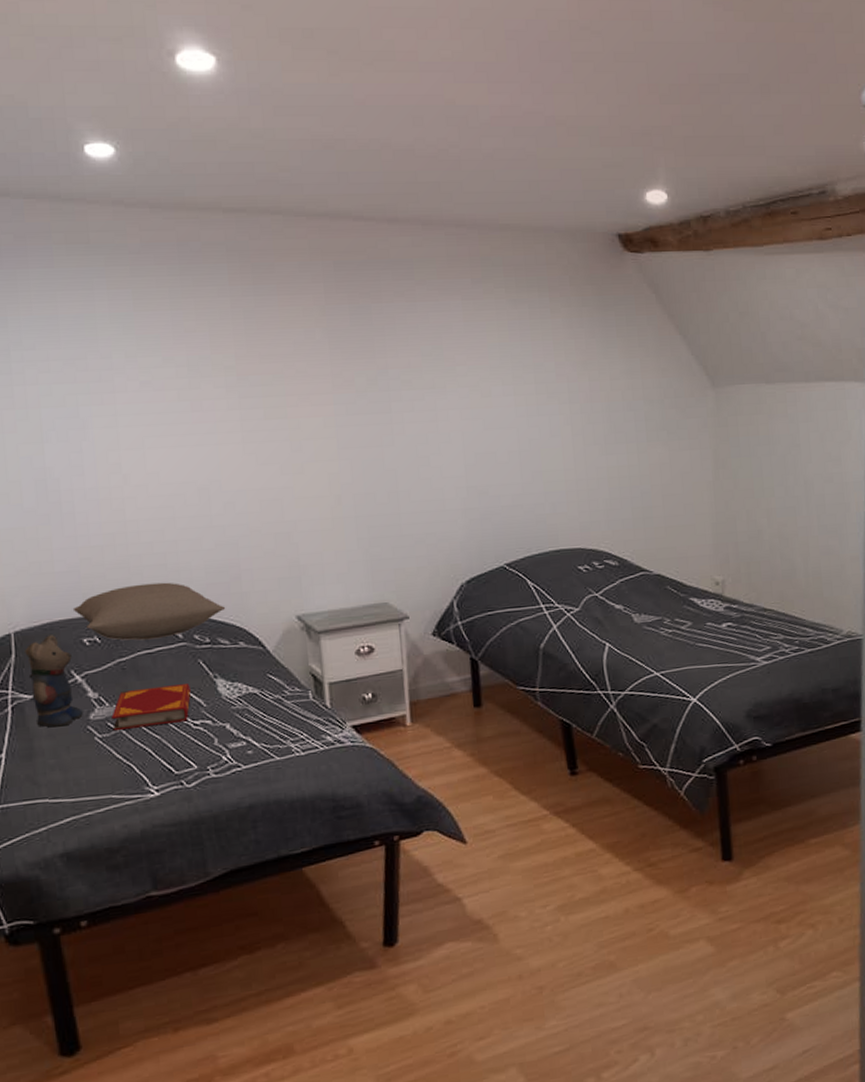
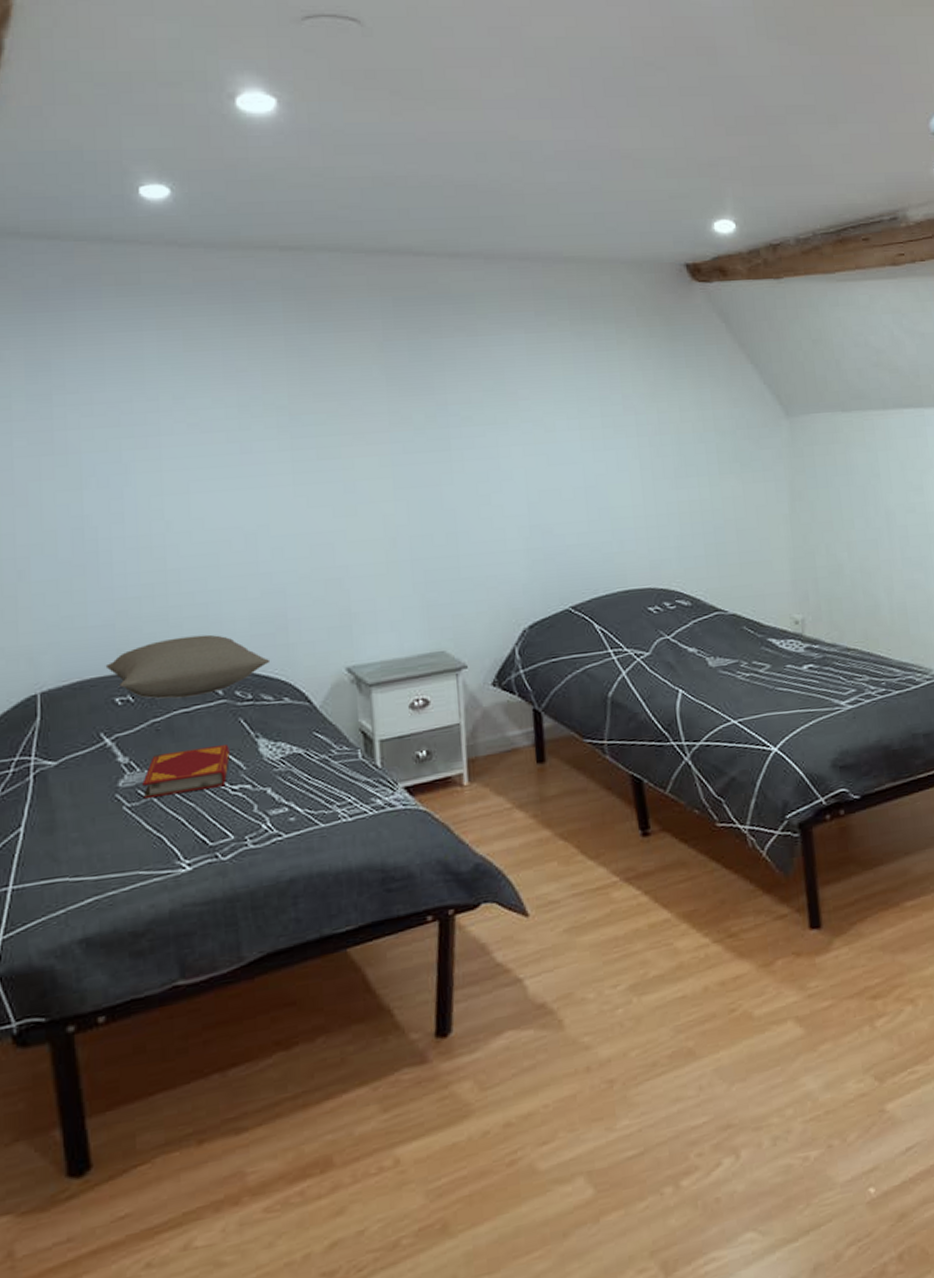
teddy bear: present [24,635,83,728] -> none [51,694,111,797]

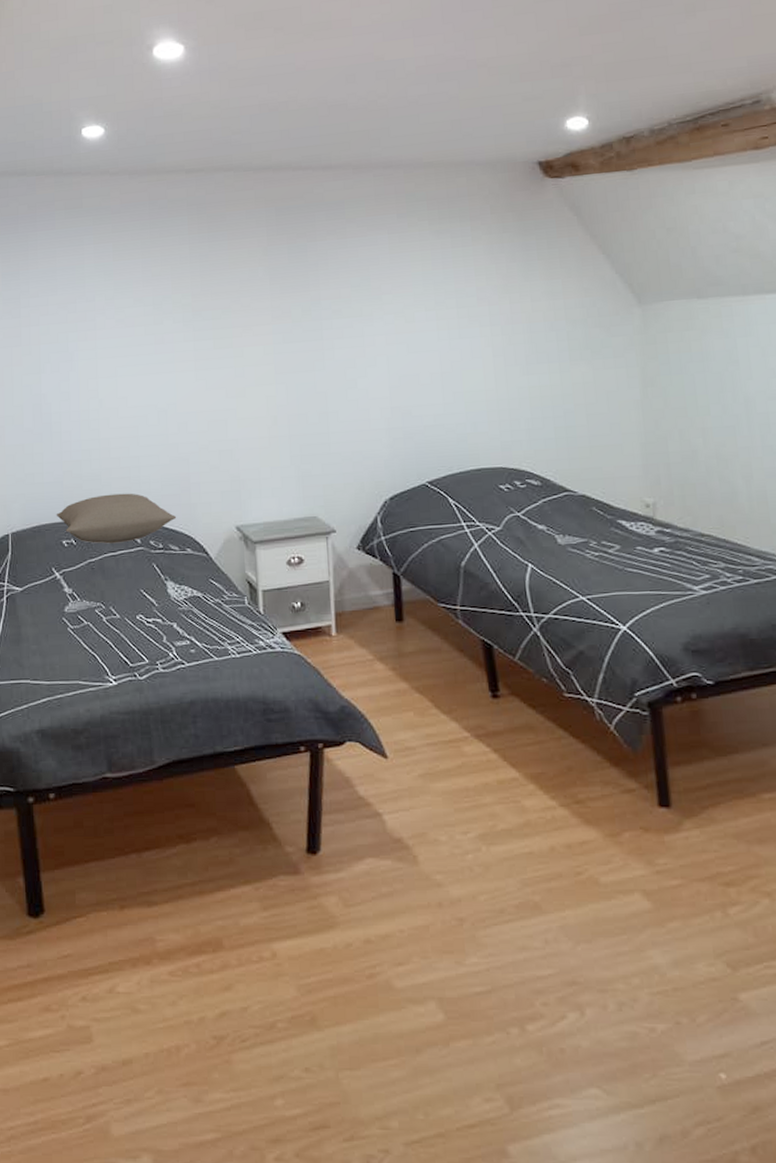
hardback book: present [142,745,230,798] -> none [82,584,145,623]

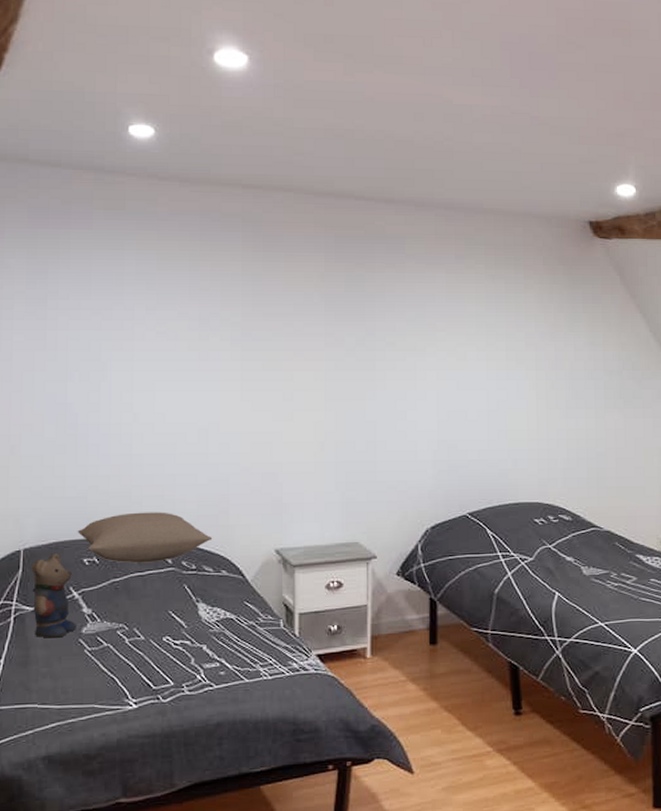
teddy bear: none [18,536,60,617] -> present [31,553,76,638]

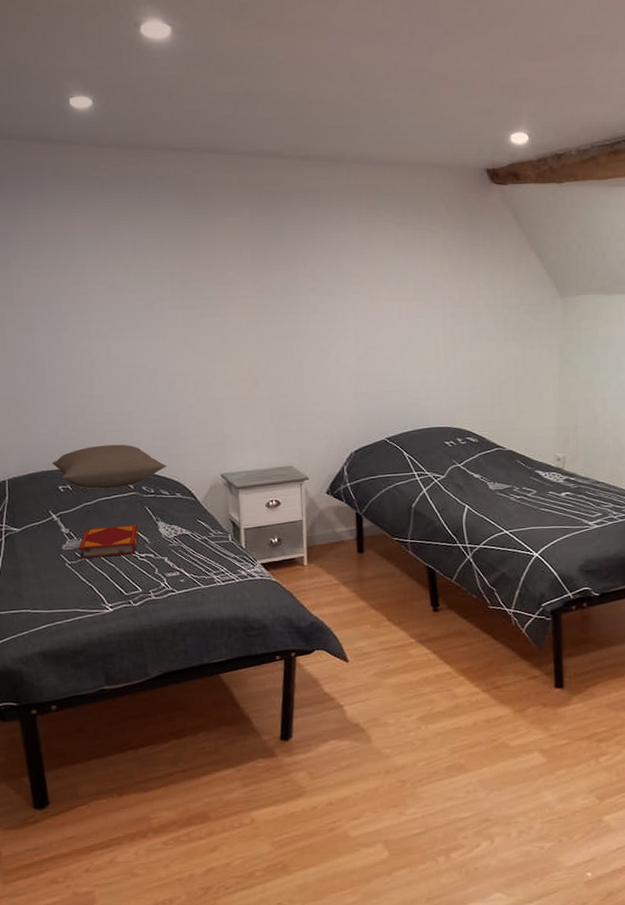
teddy bear: present [31,553,76,638] -> none [15,482,57,554]
hardback book: none [101,606,174,644] -> present [79,525,139,559]

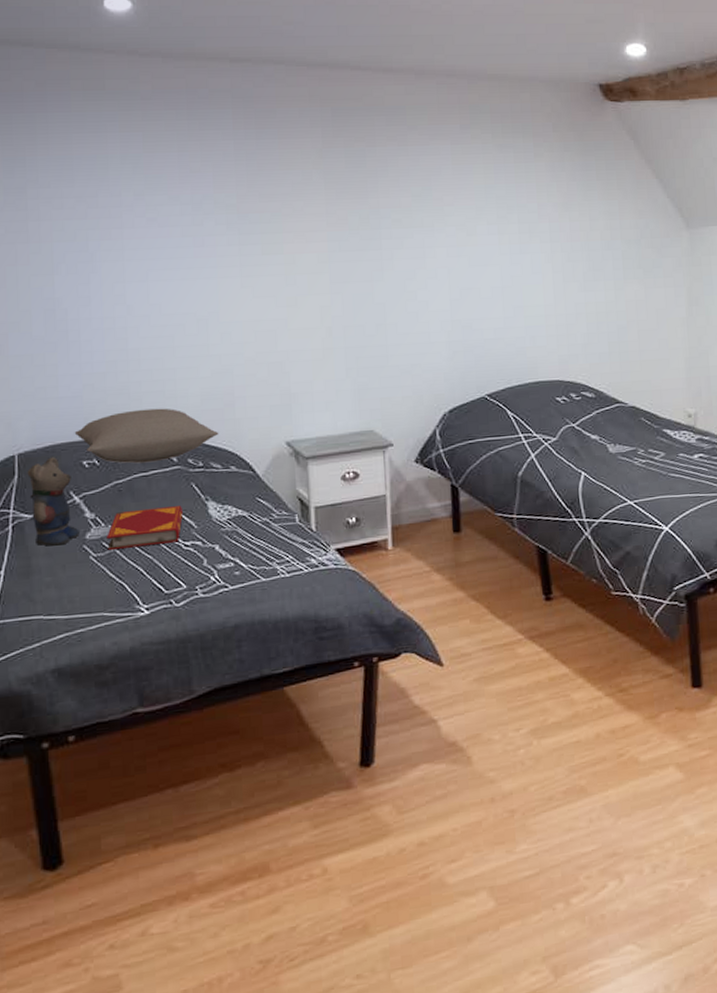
teddy bear: none [15,482,57,554] -> present [27,457,80,546]

